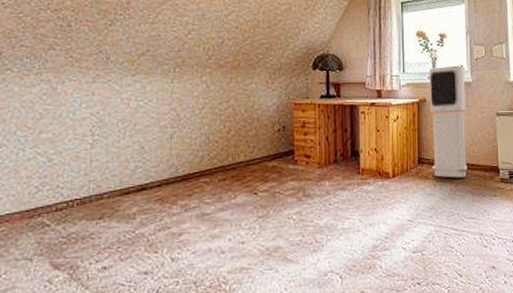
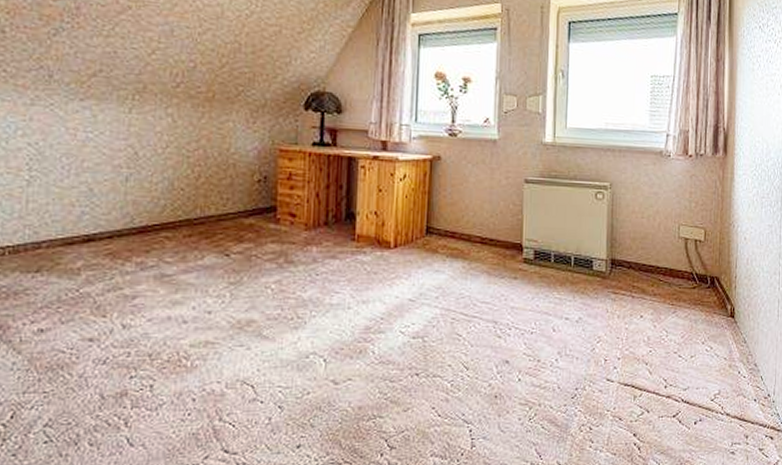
air purifier: present [429,65,468,178] -> none [443,117,490,254]

